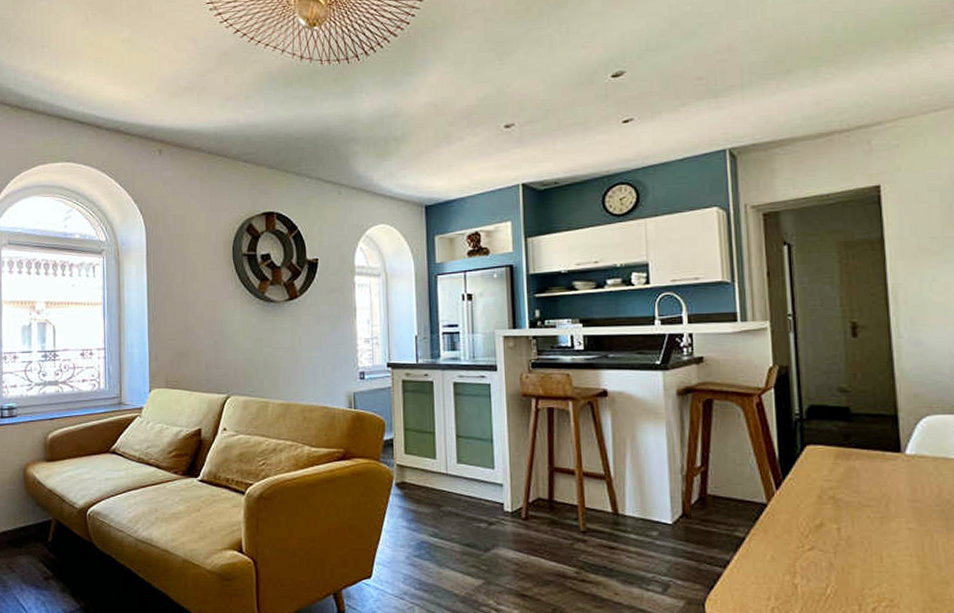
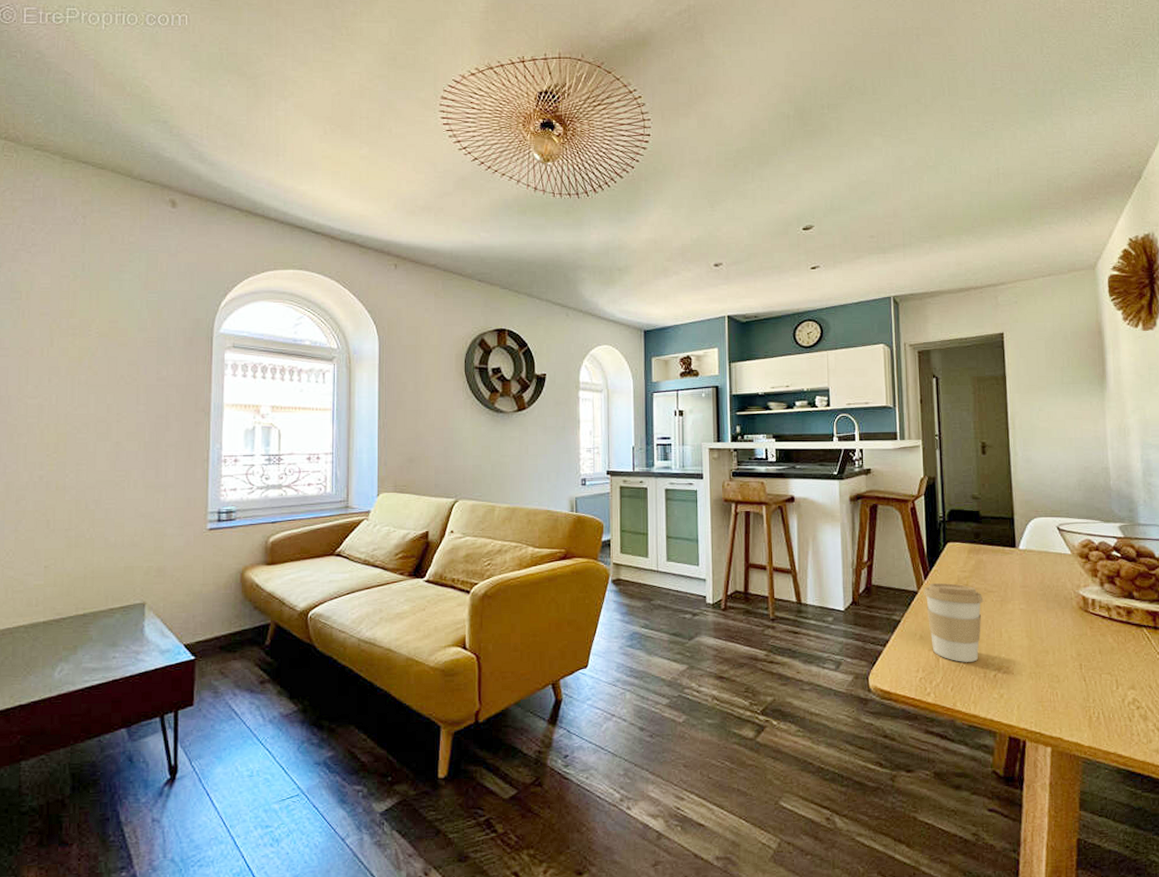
coffee cup: none [775,493,857,591] -> present [924,582,984,662]

